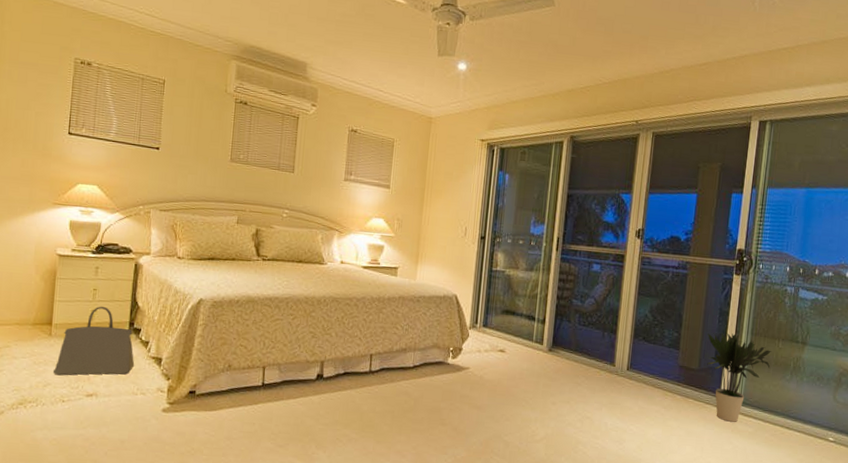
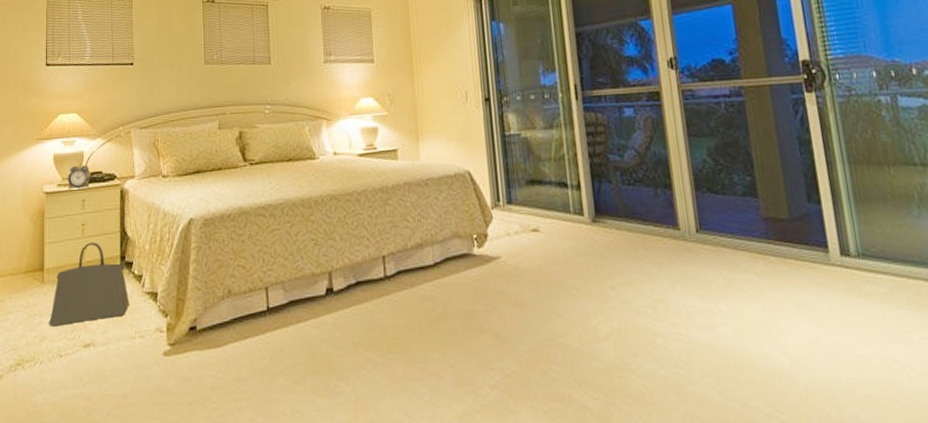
alarm clock: none [82,235,108,257] -> present [67,165,92,189]
potted plant: present [707,332,772,422] -> none [790,166,887,283]

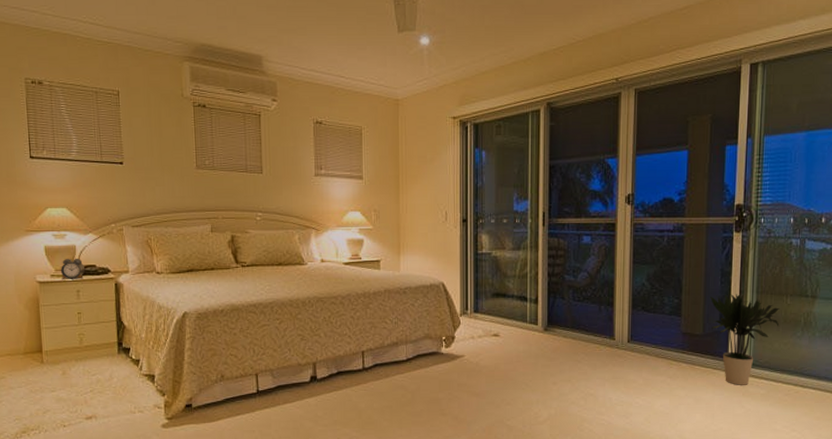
handbag: present [49,242,130,327] -> none [51,329,129,401]
potted plant: none [790,166,887,283] -> present [710,294,780,385]

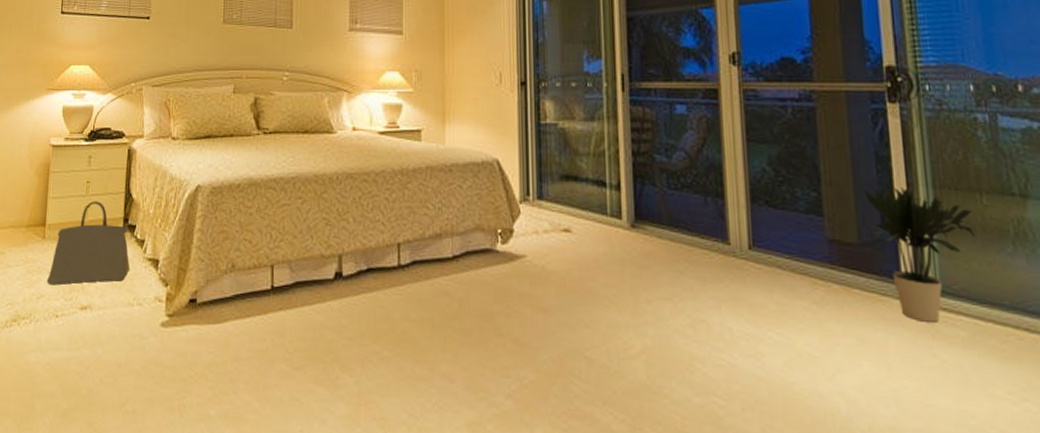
handbag: none [51,329,129,401] -> present [47,201,130,285]
alarm clock: present [60,259,86,279] -> none [75,121,100,144]

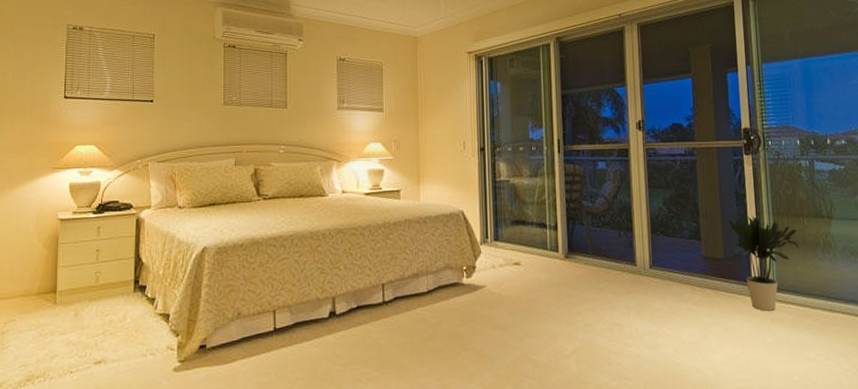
handbag: present [47,201,130,285] -> none [60,266,142,345]

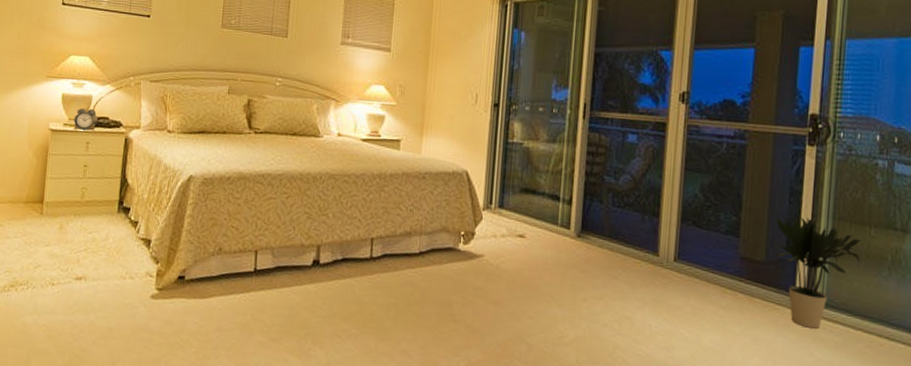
alarm clock: none [83,195,108,216] -> present [73,108,98,131]

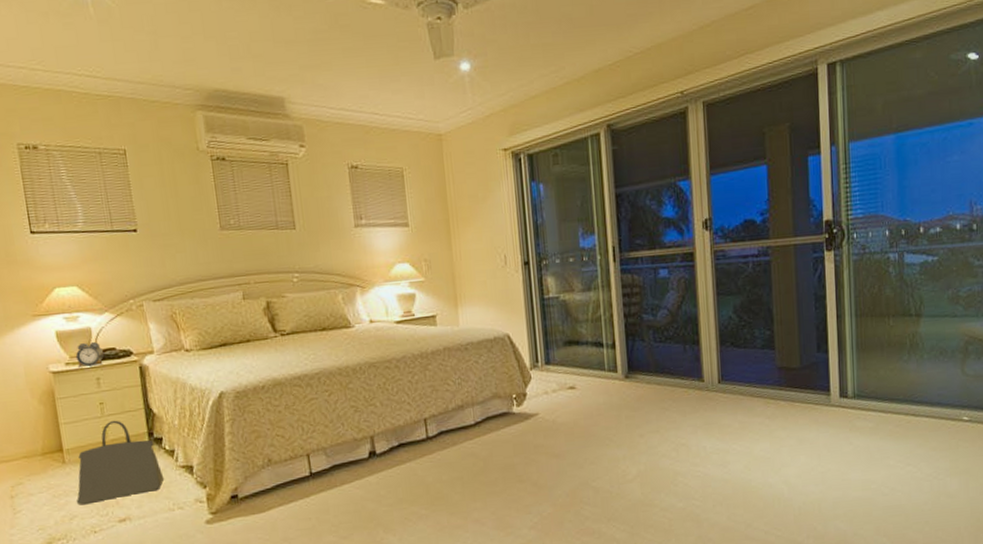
handbag: none [44,183,124,257] -> present [77,420,165,505]
potted plant: present [776,216,862,329] -> none [805,319,883,420]

